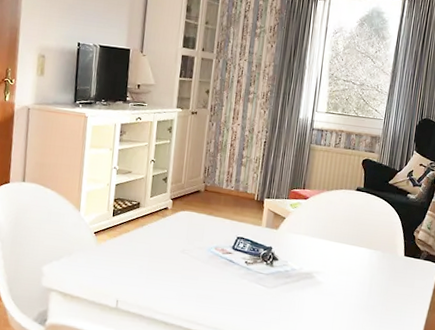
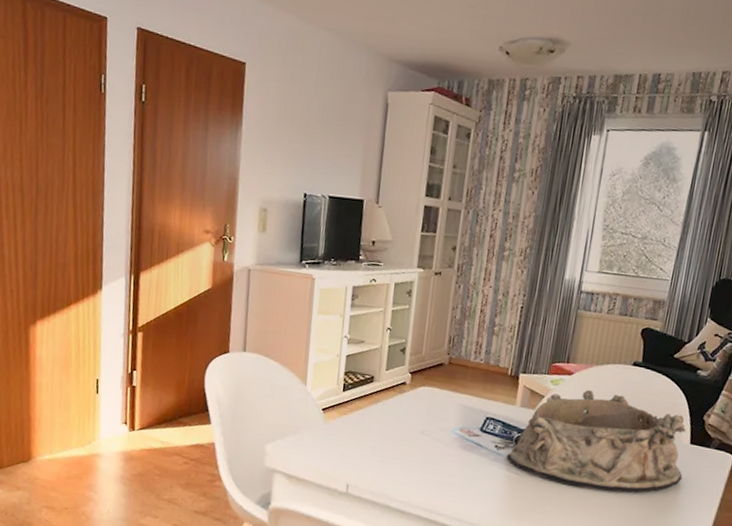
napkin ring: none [255,211,400,300] -> present [506,389,686,494]

